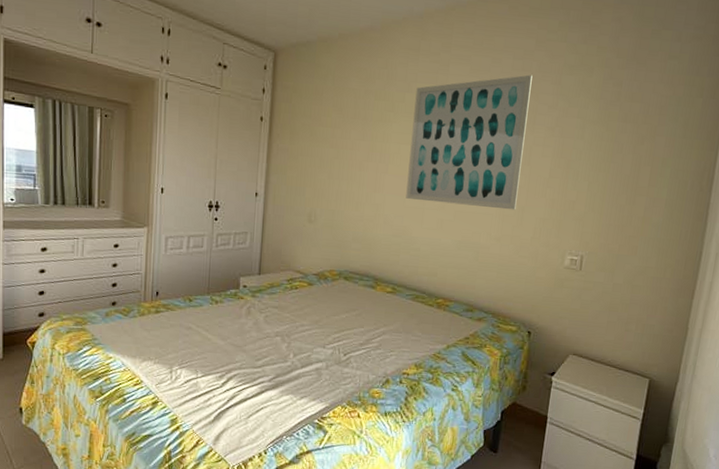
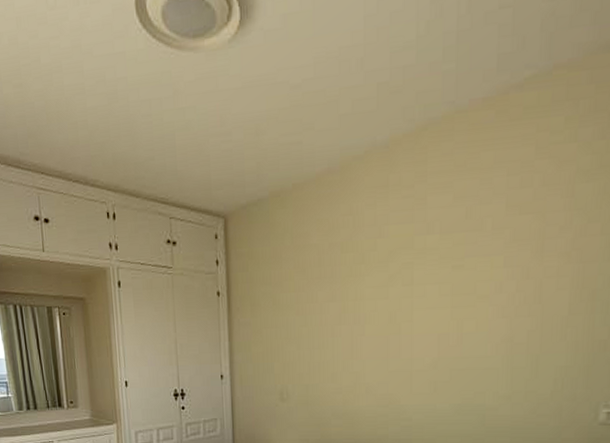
wall art: present [406,74,533,210] -> none [389,191,535,363]

